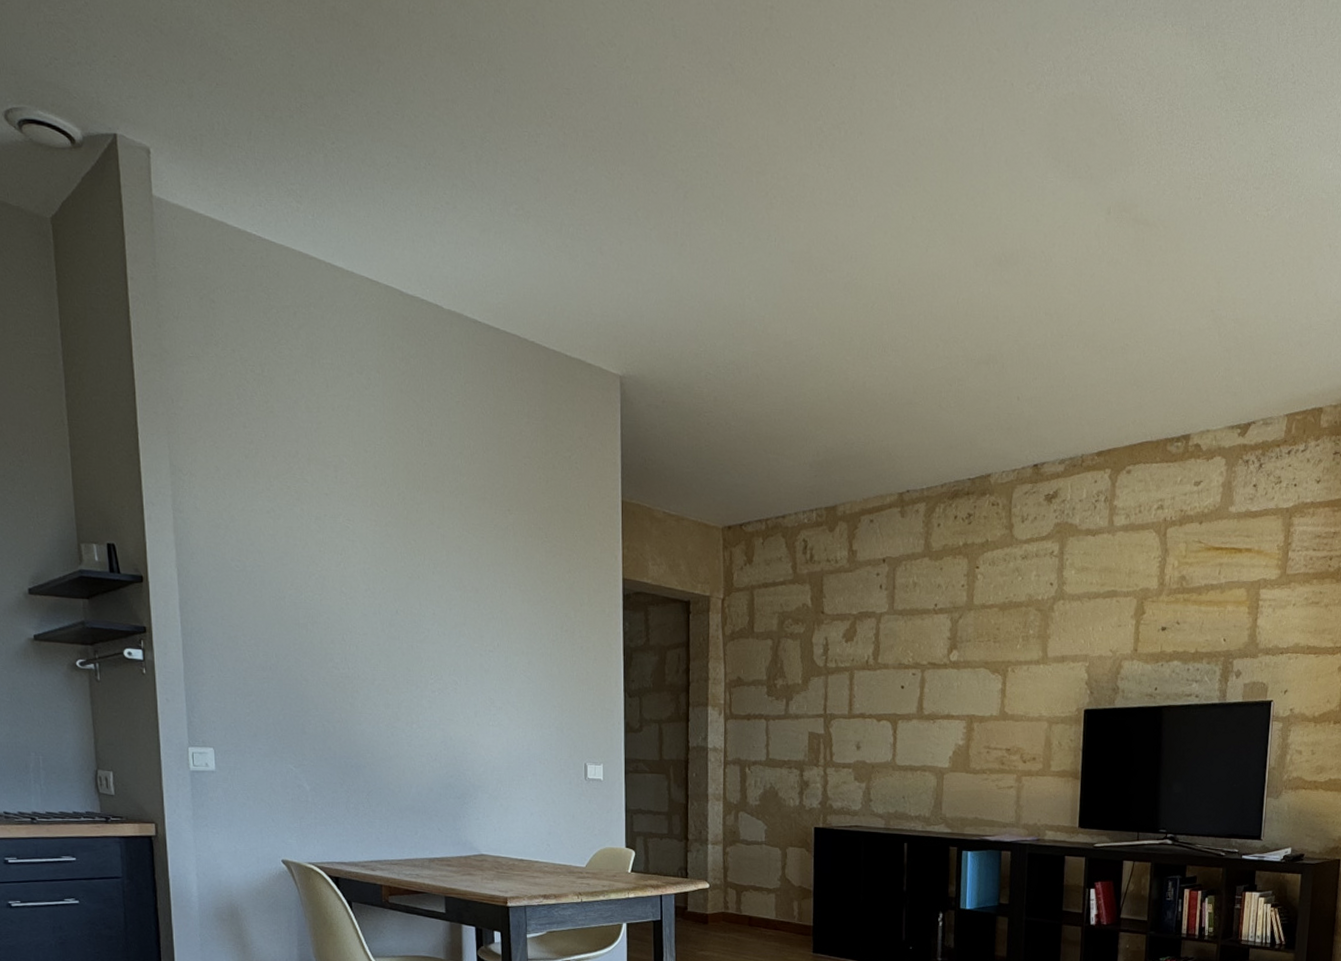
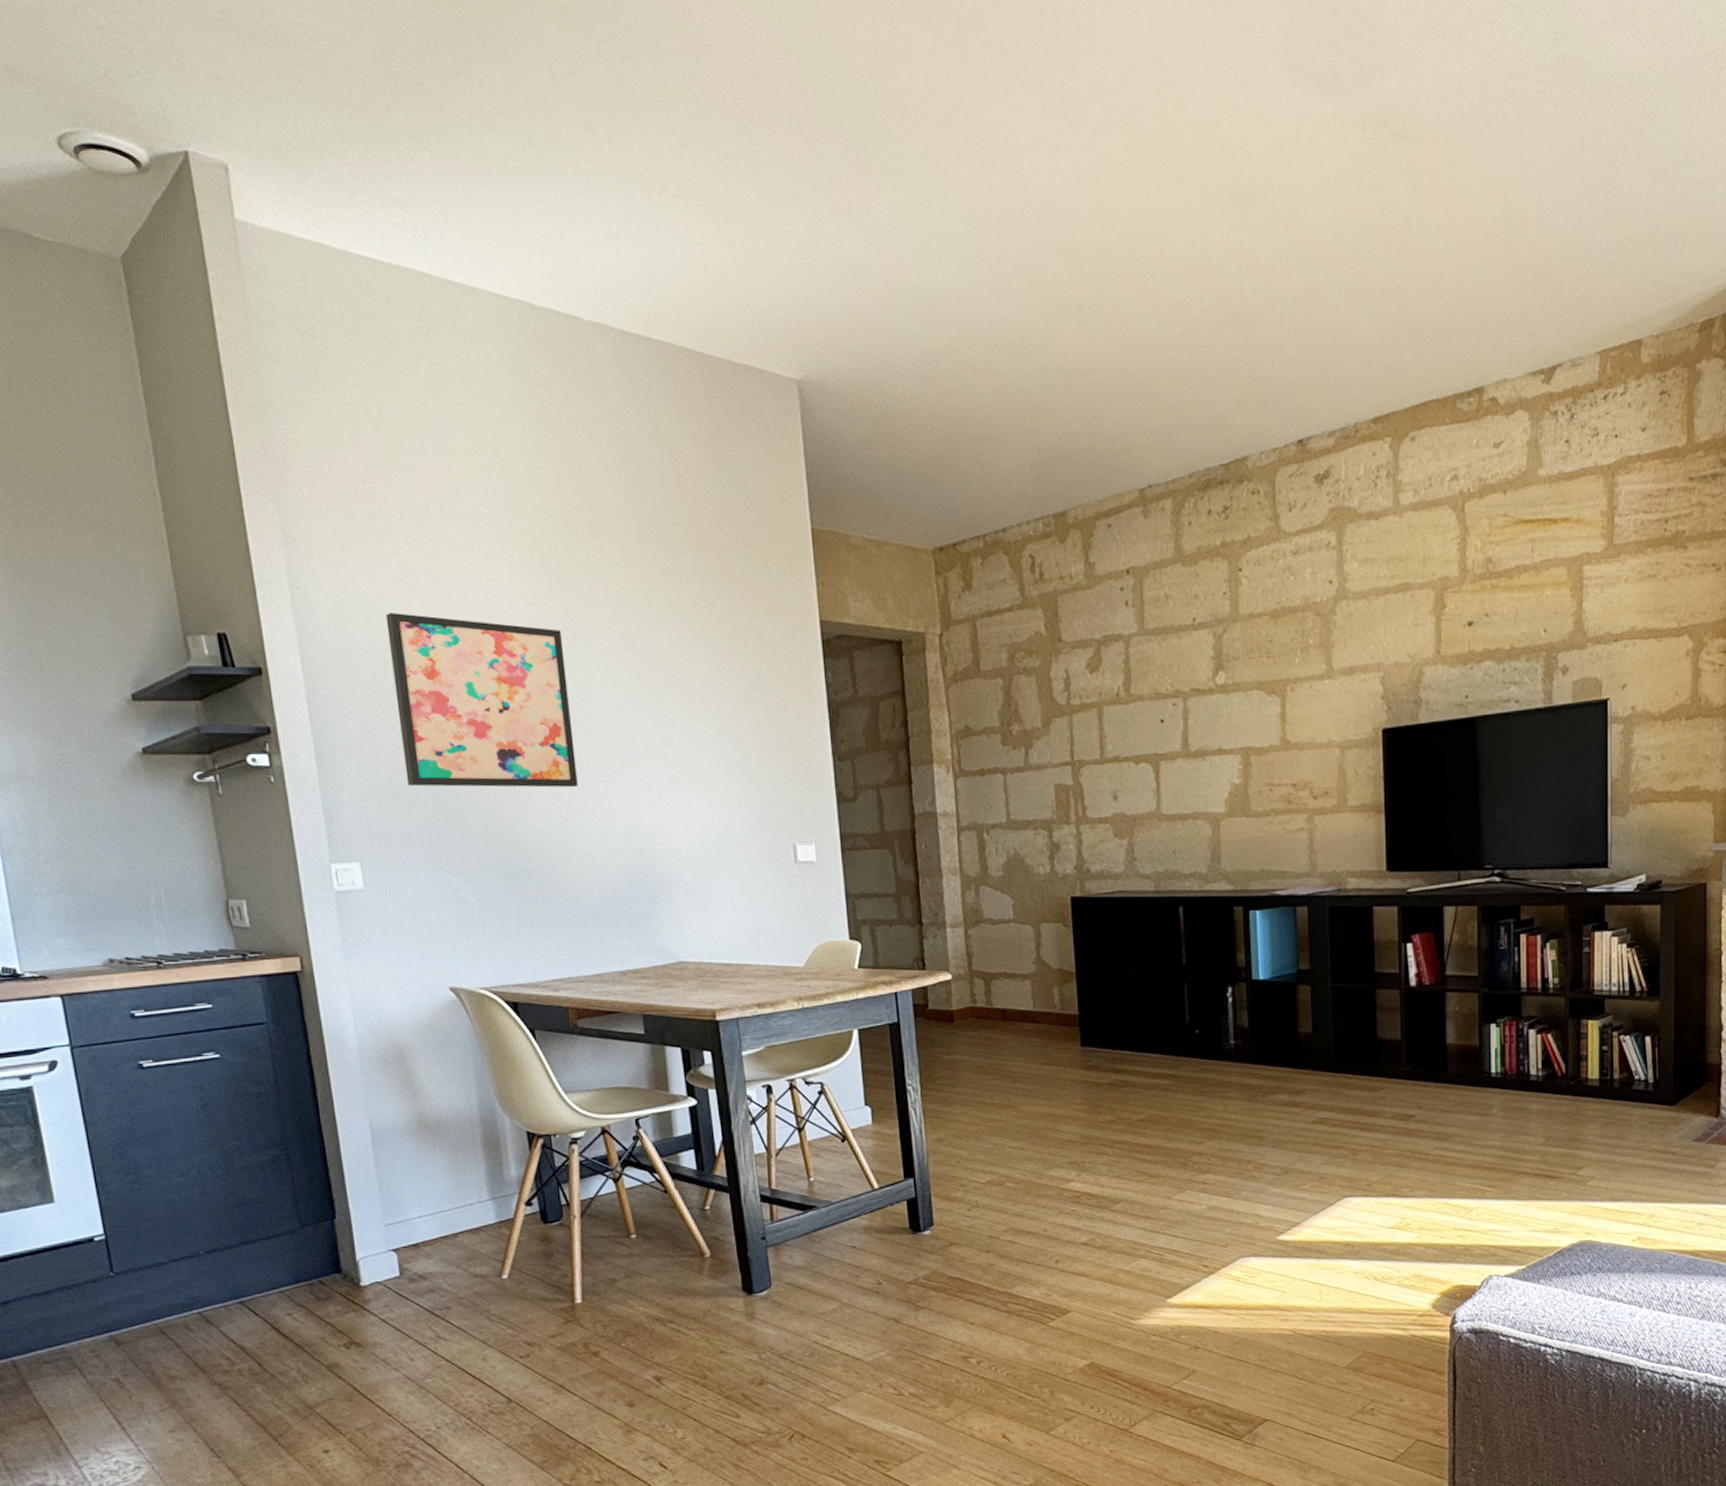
wall art: none [253,539,406,701] -> present [385,612,578,788]

